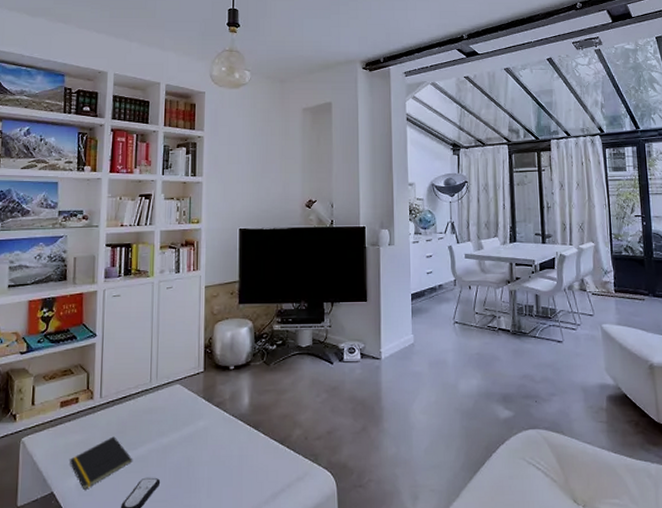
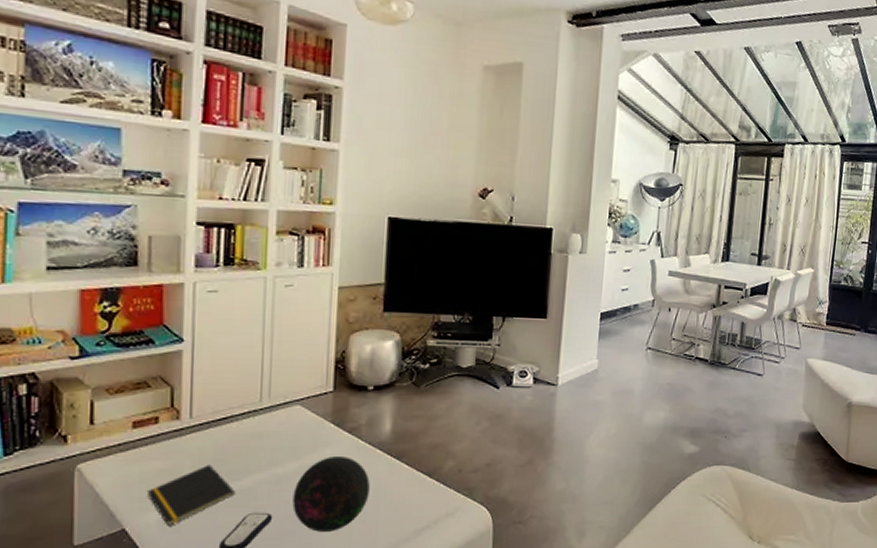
decorative orb: none [175,427,234,495] -> present [292,457,370,532]

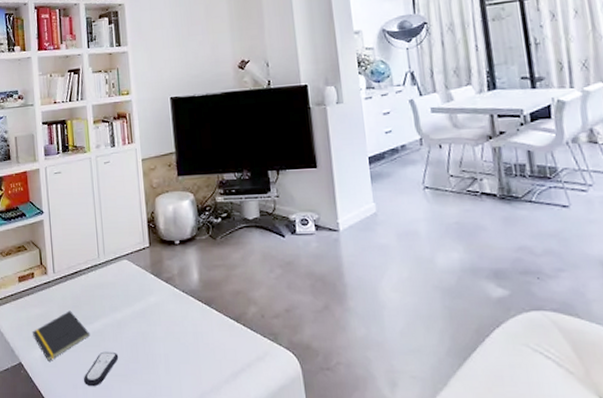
decorative orb: present [292,457,370,532] -> none [131,303,189,371]

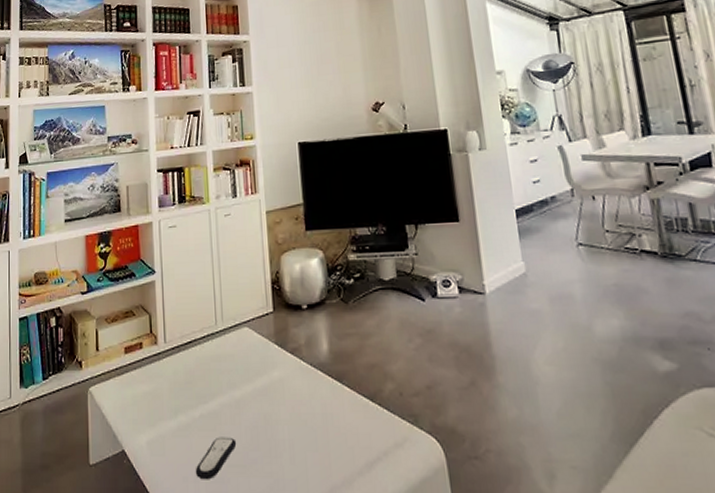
notepad: present [32,311,91,361] -> none [137,388,205,449]

